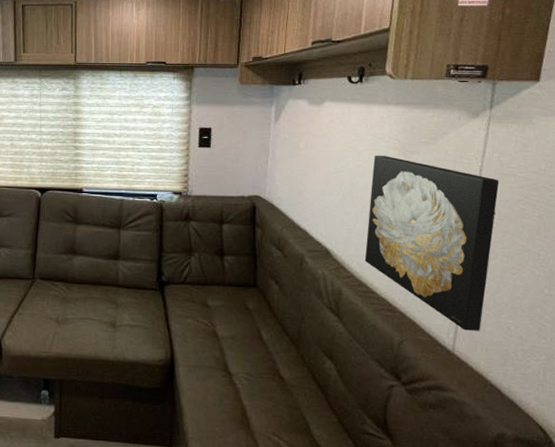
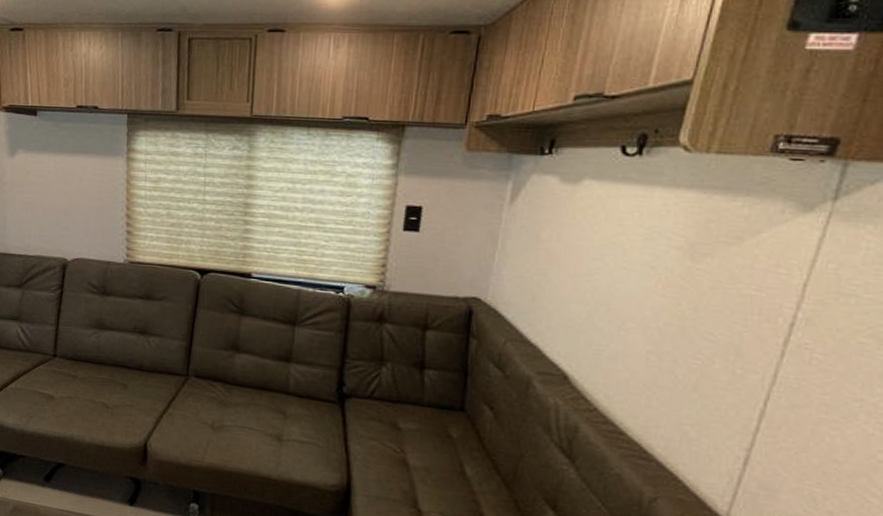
wall art: present [364,156,500,331] -> none [615,256,832,498]

